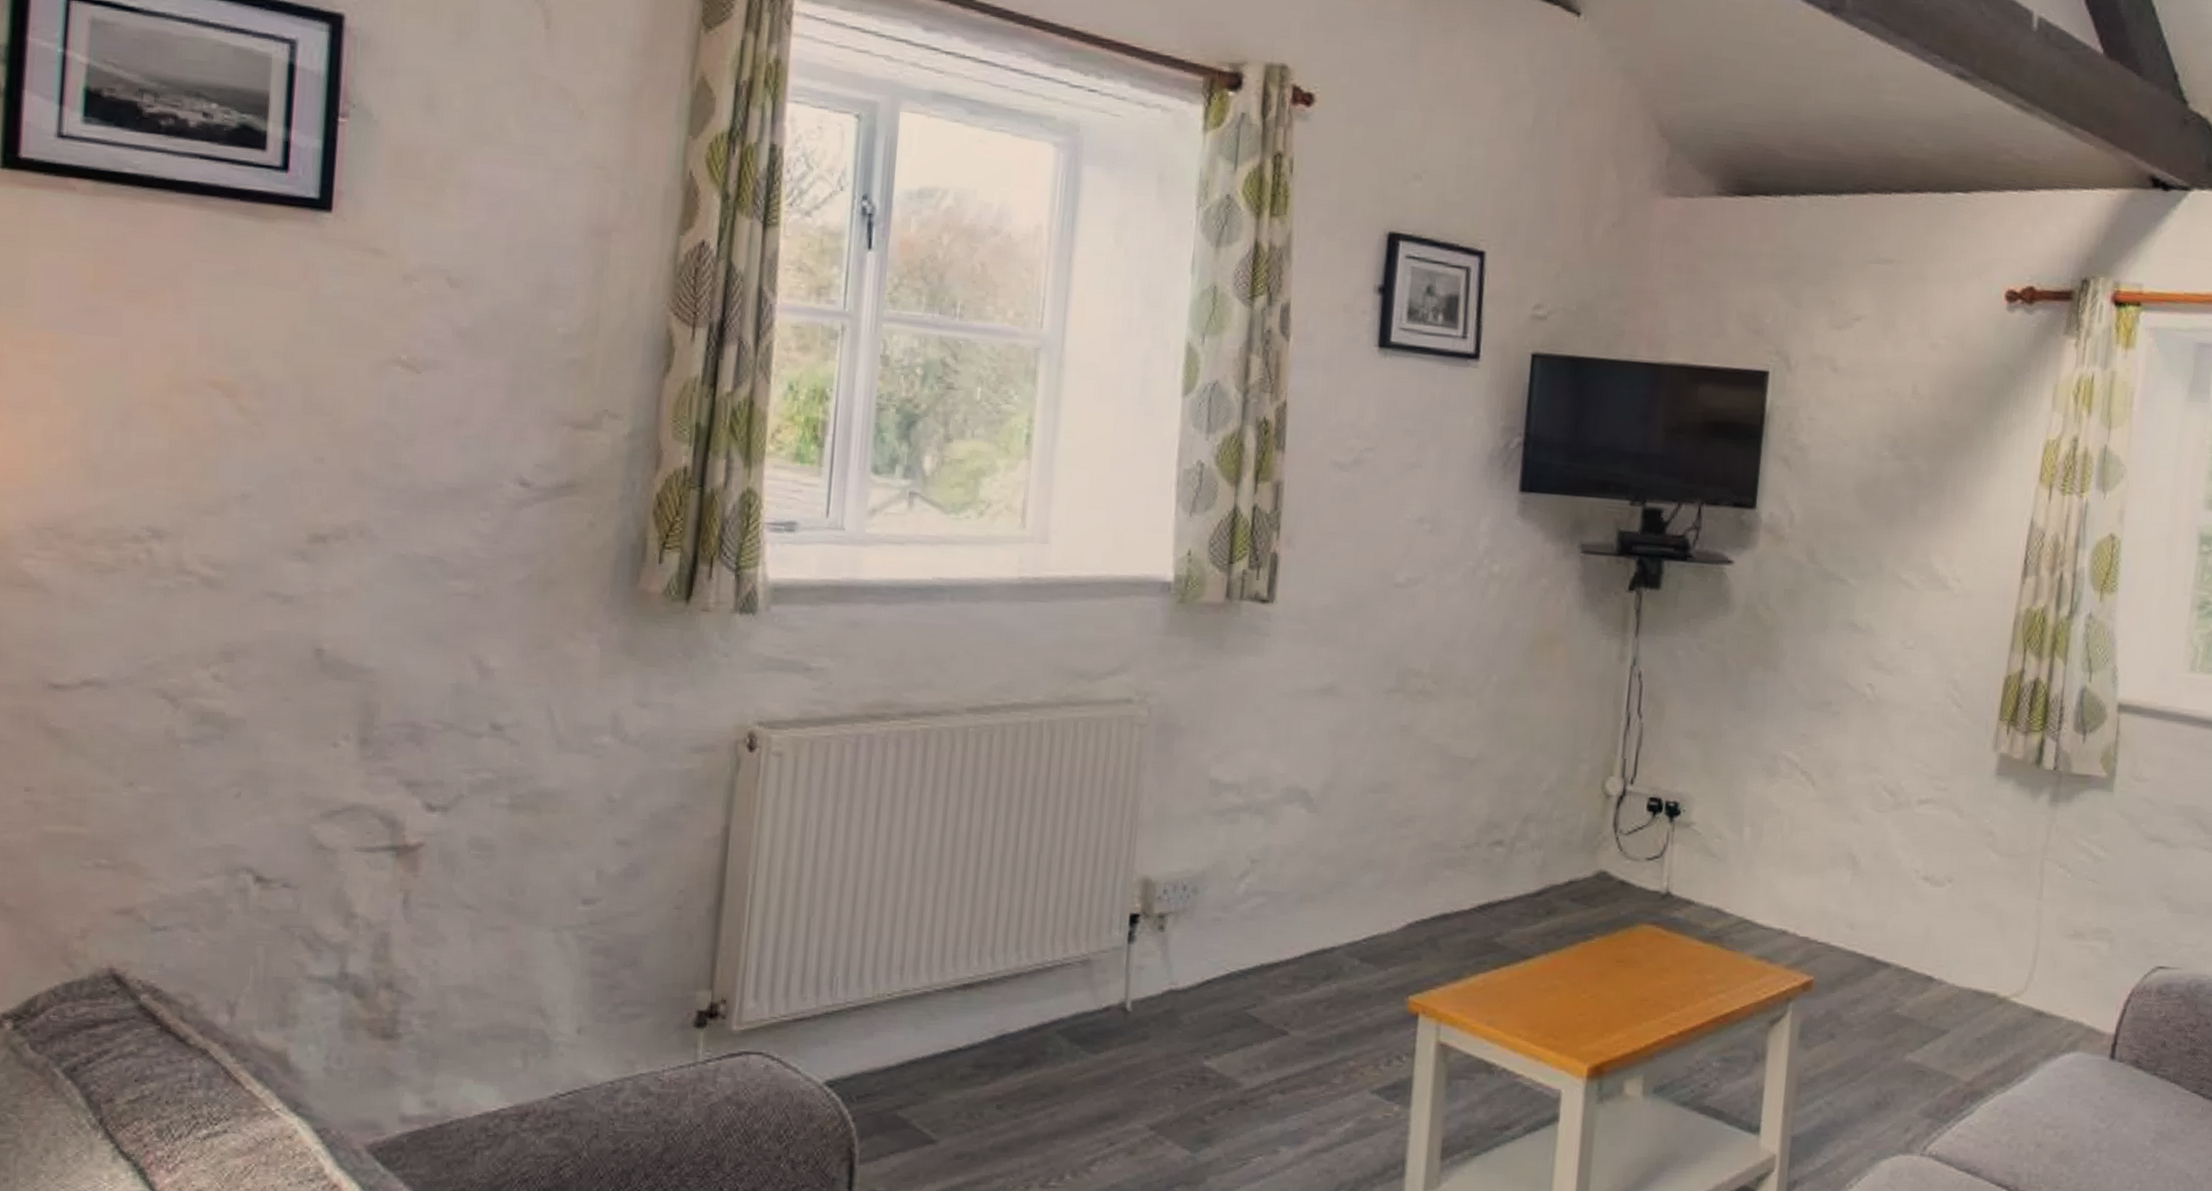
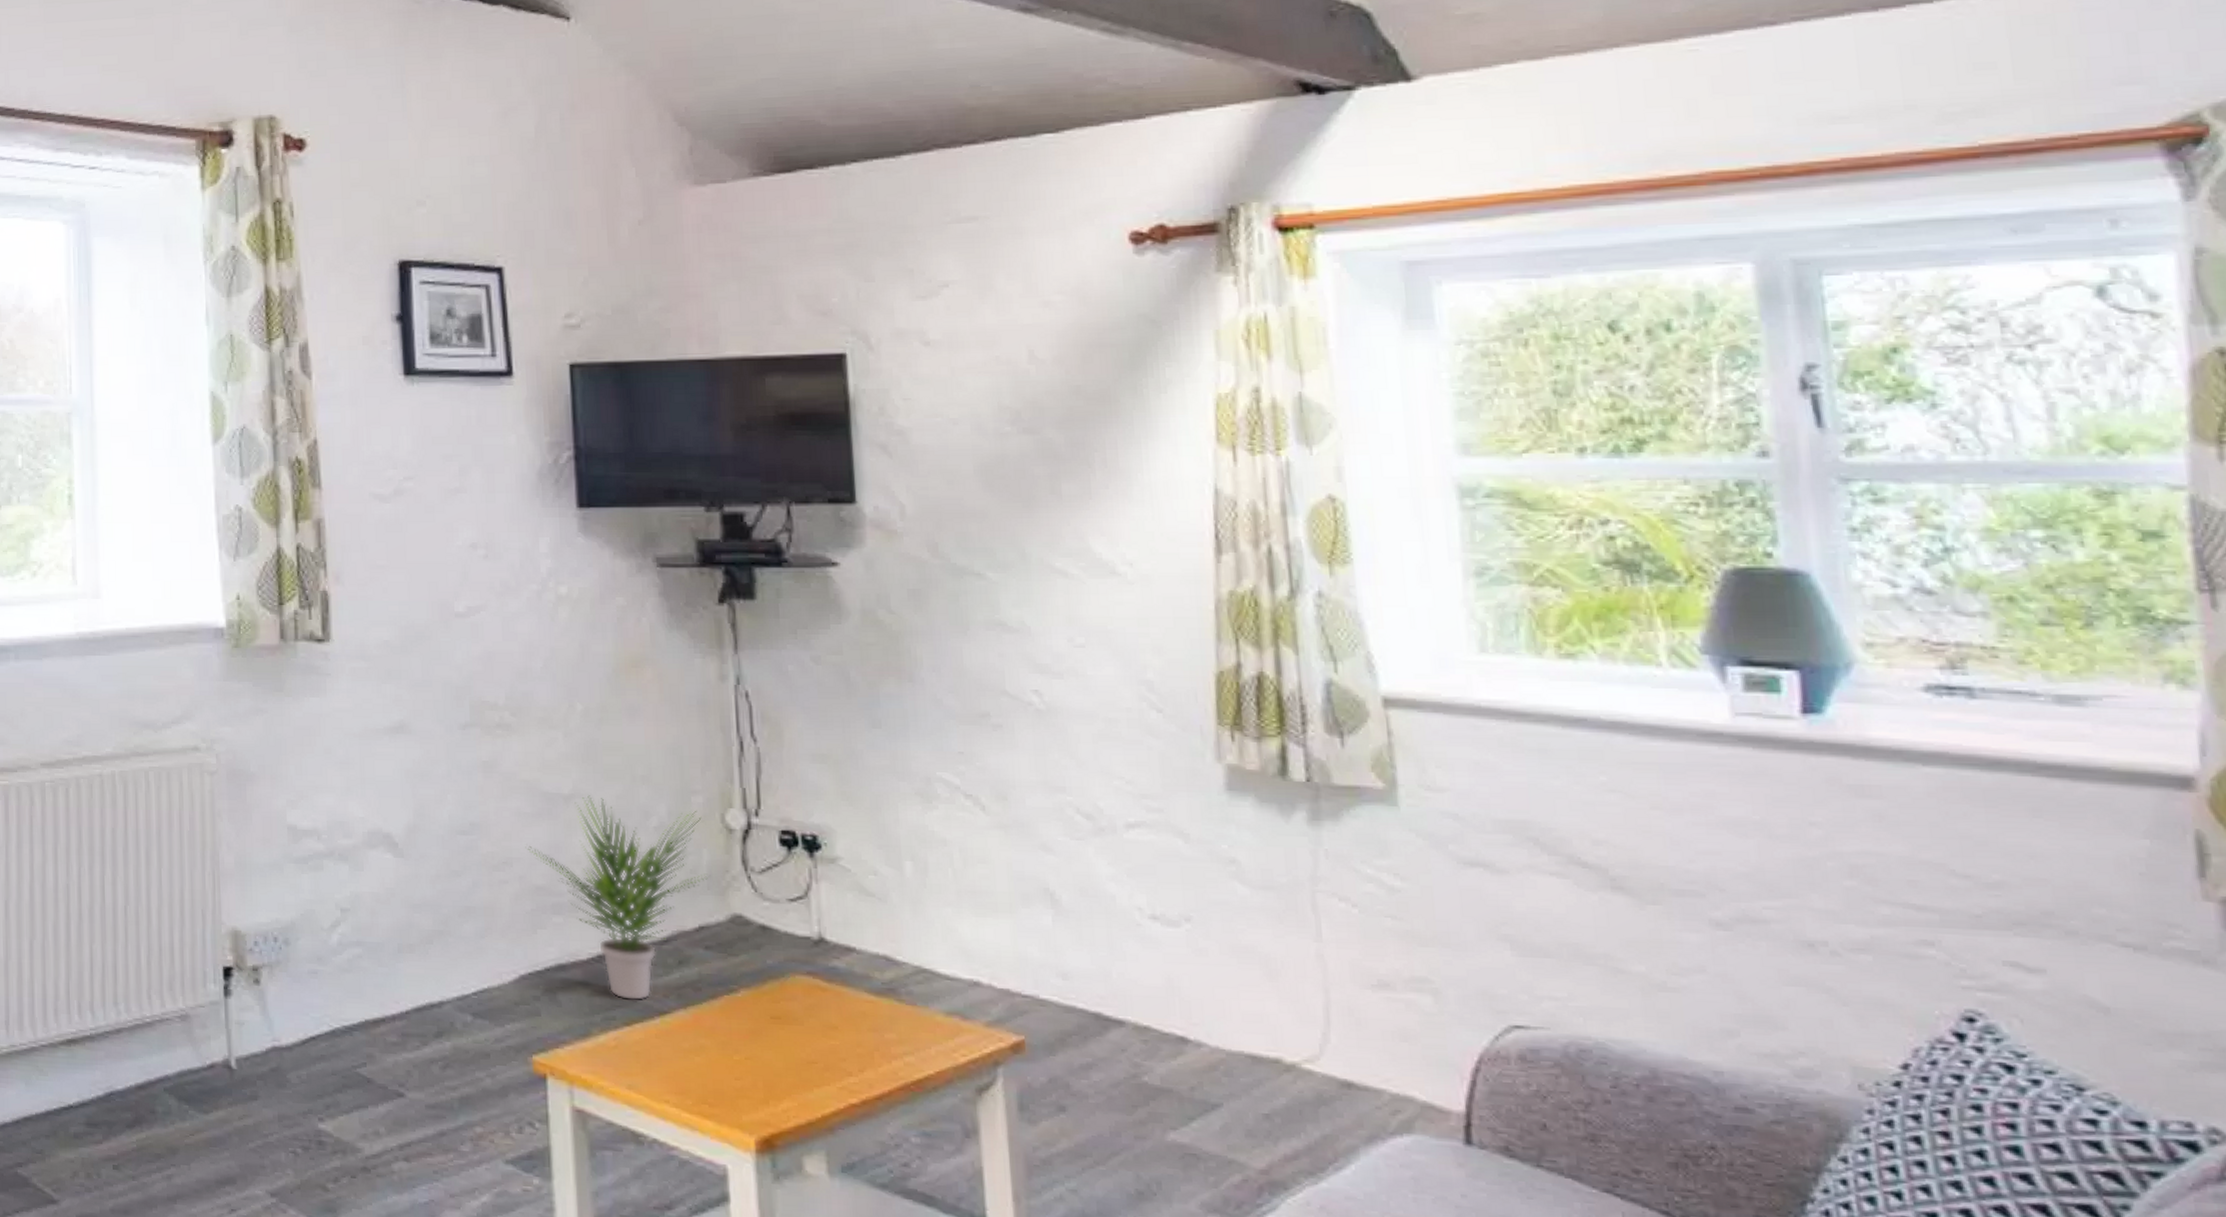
potted plant: none [1429,760,1586,947] -> present [525,795,708,1001]

